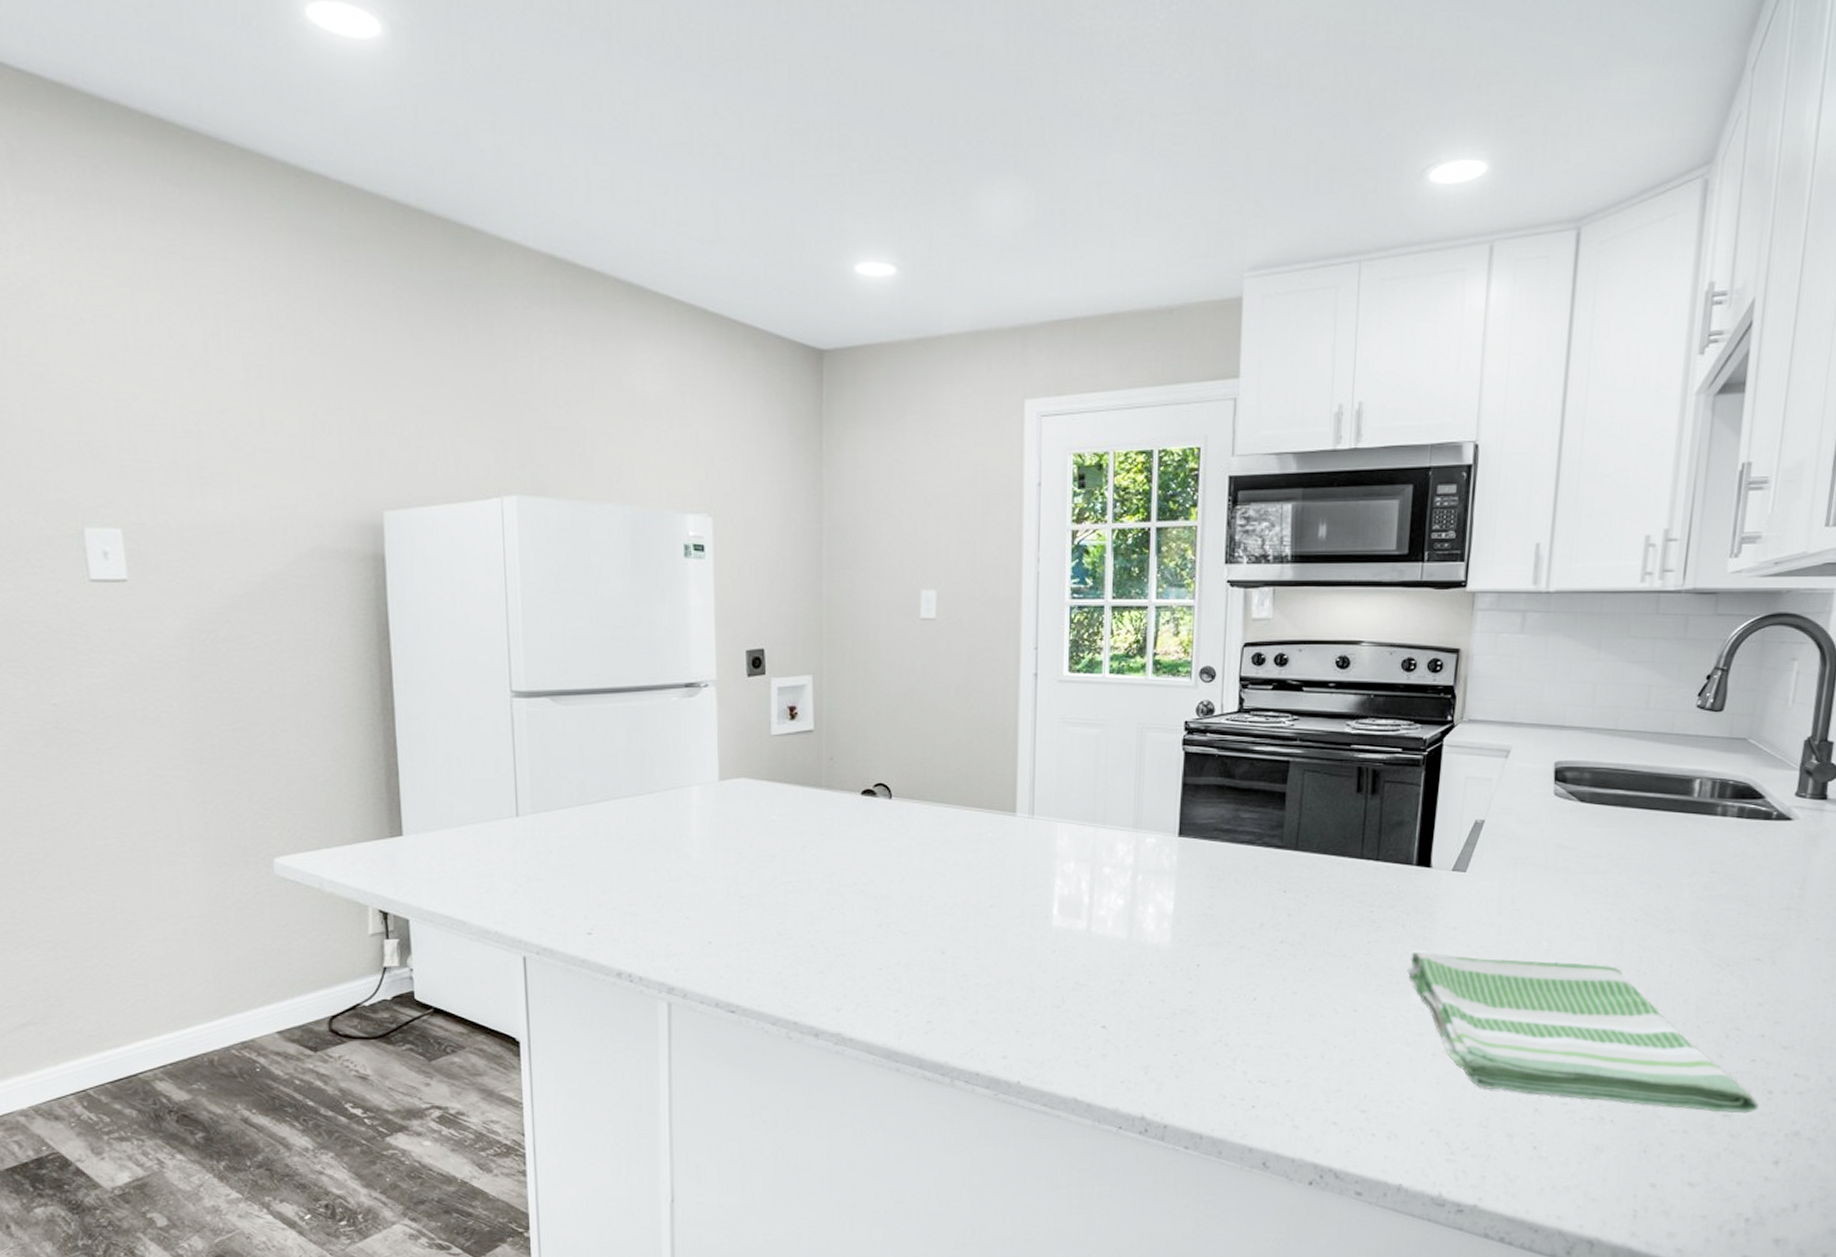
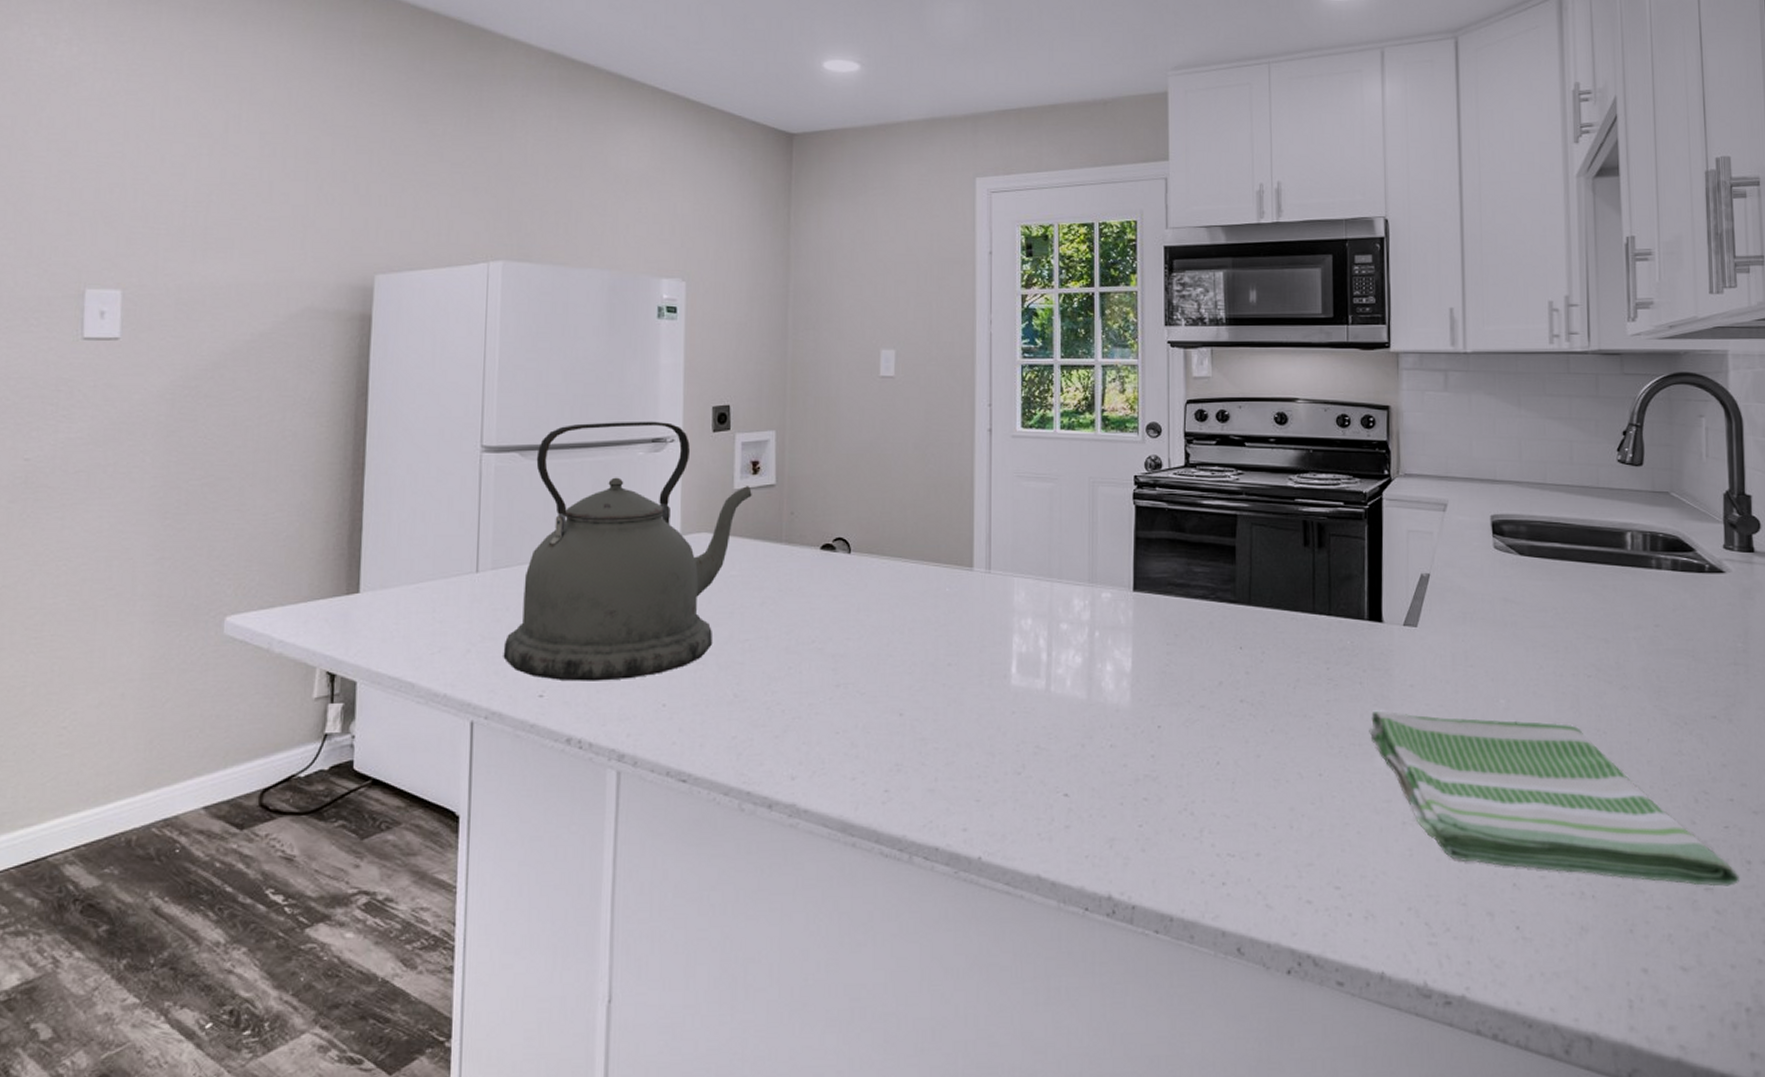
kettle: none [549,665,790,920] -> present [503,421,752,681]

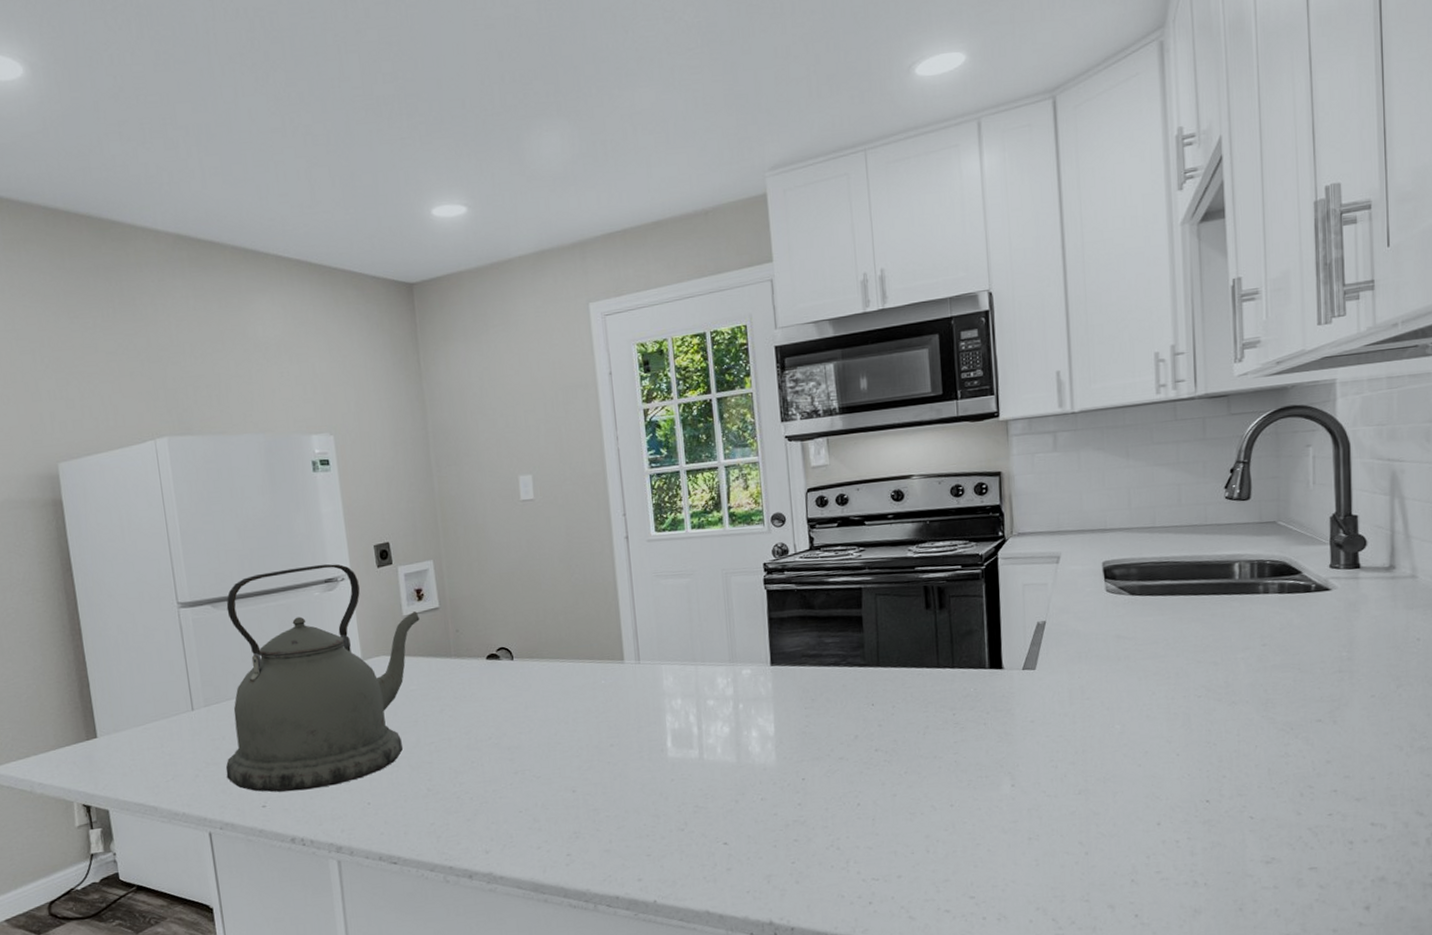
dish towel: present [1369,710,1740,887] -> none [994,740,1343,867]

